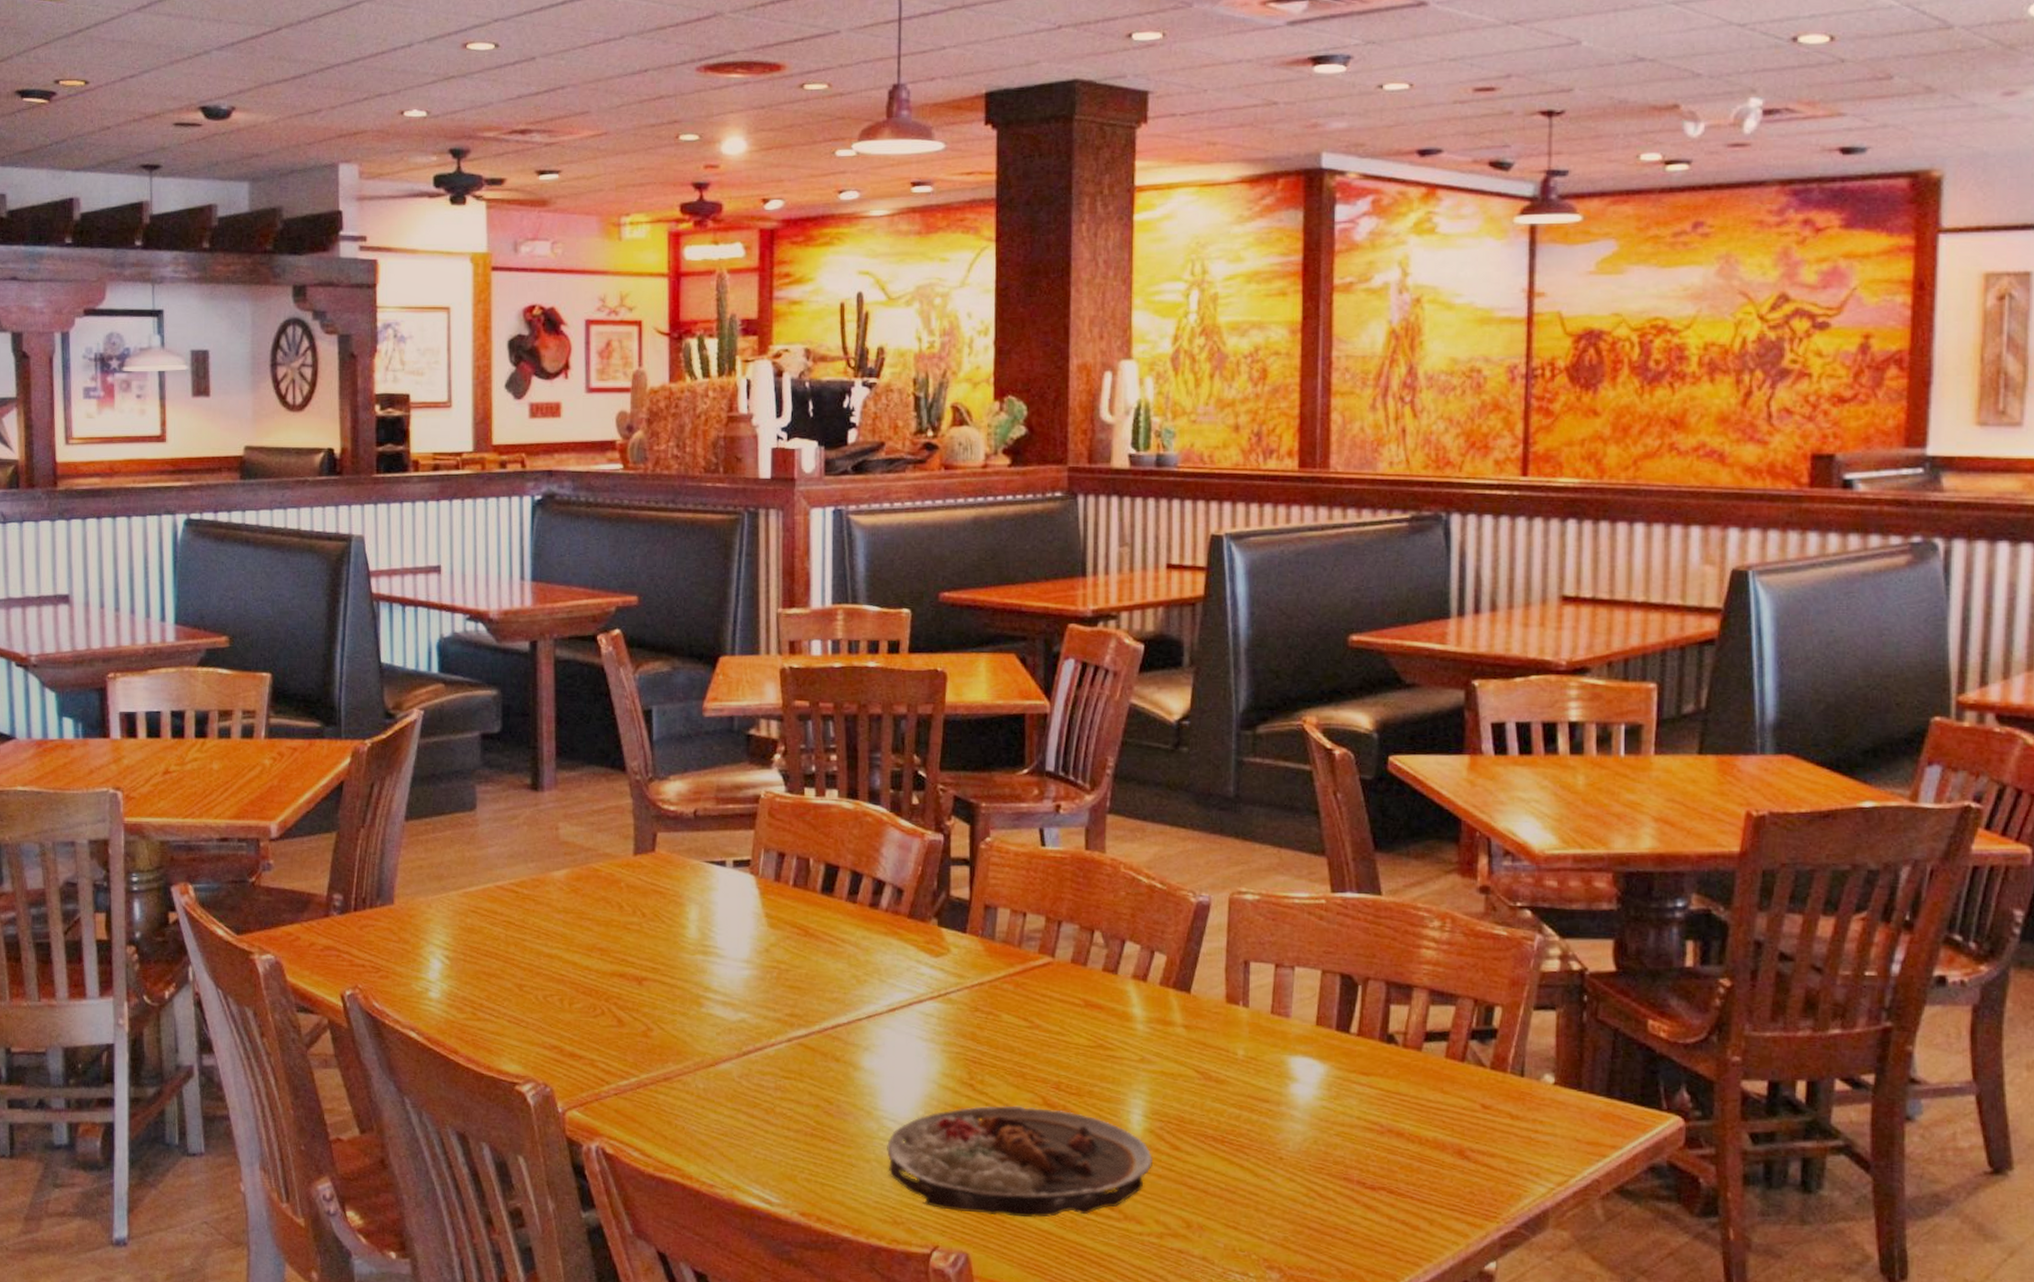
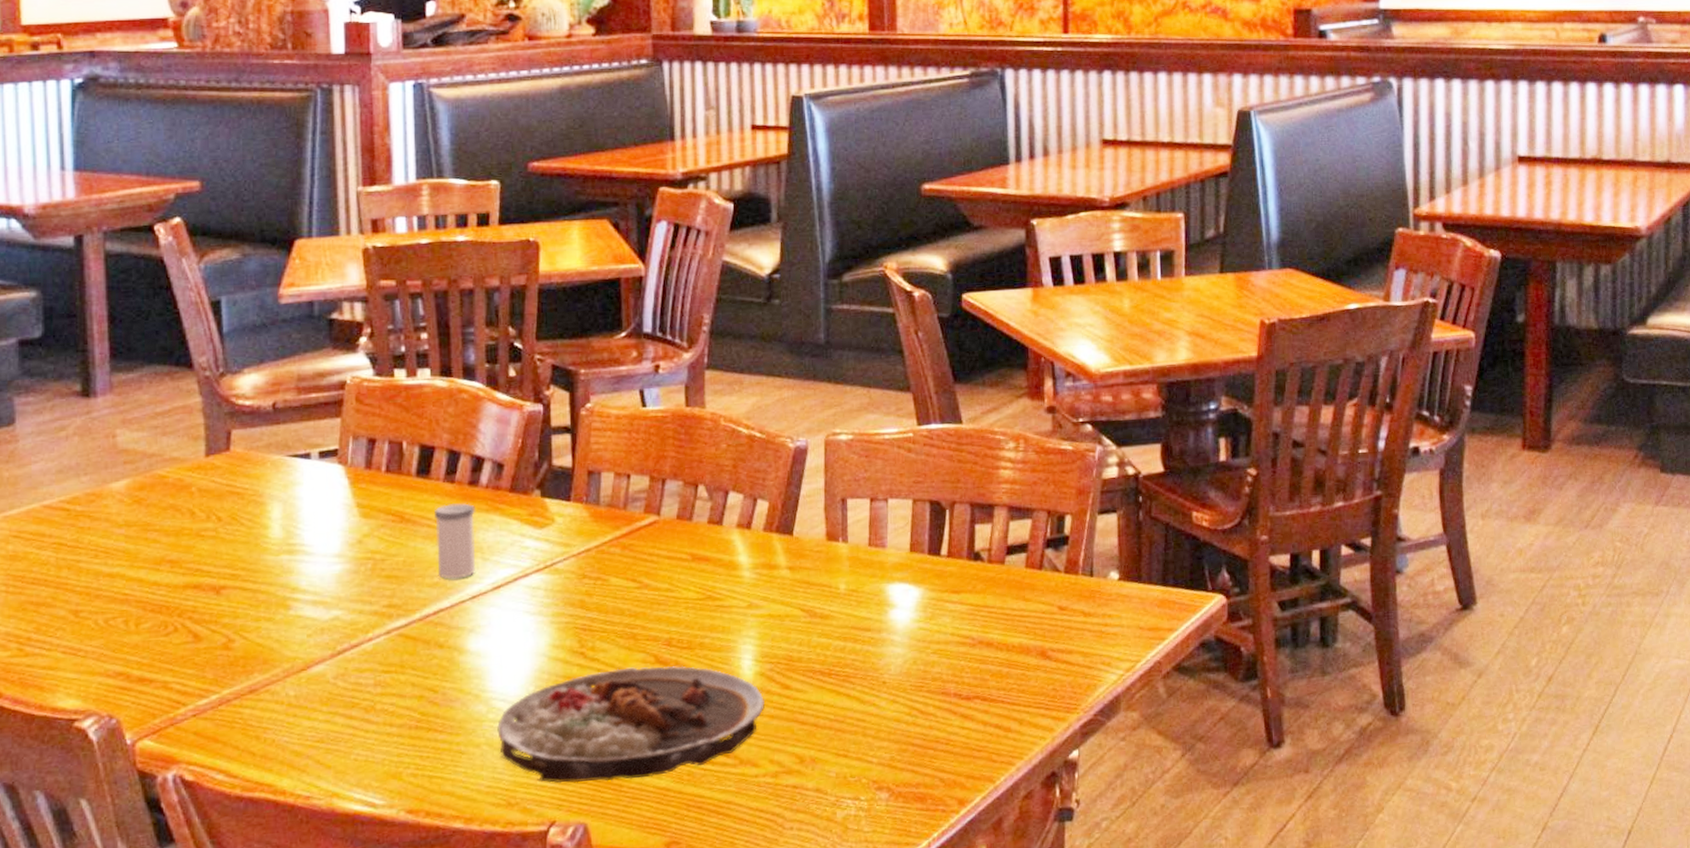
salt shaker: none [837,923,876,997] -> present [435,503,476,579]

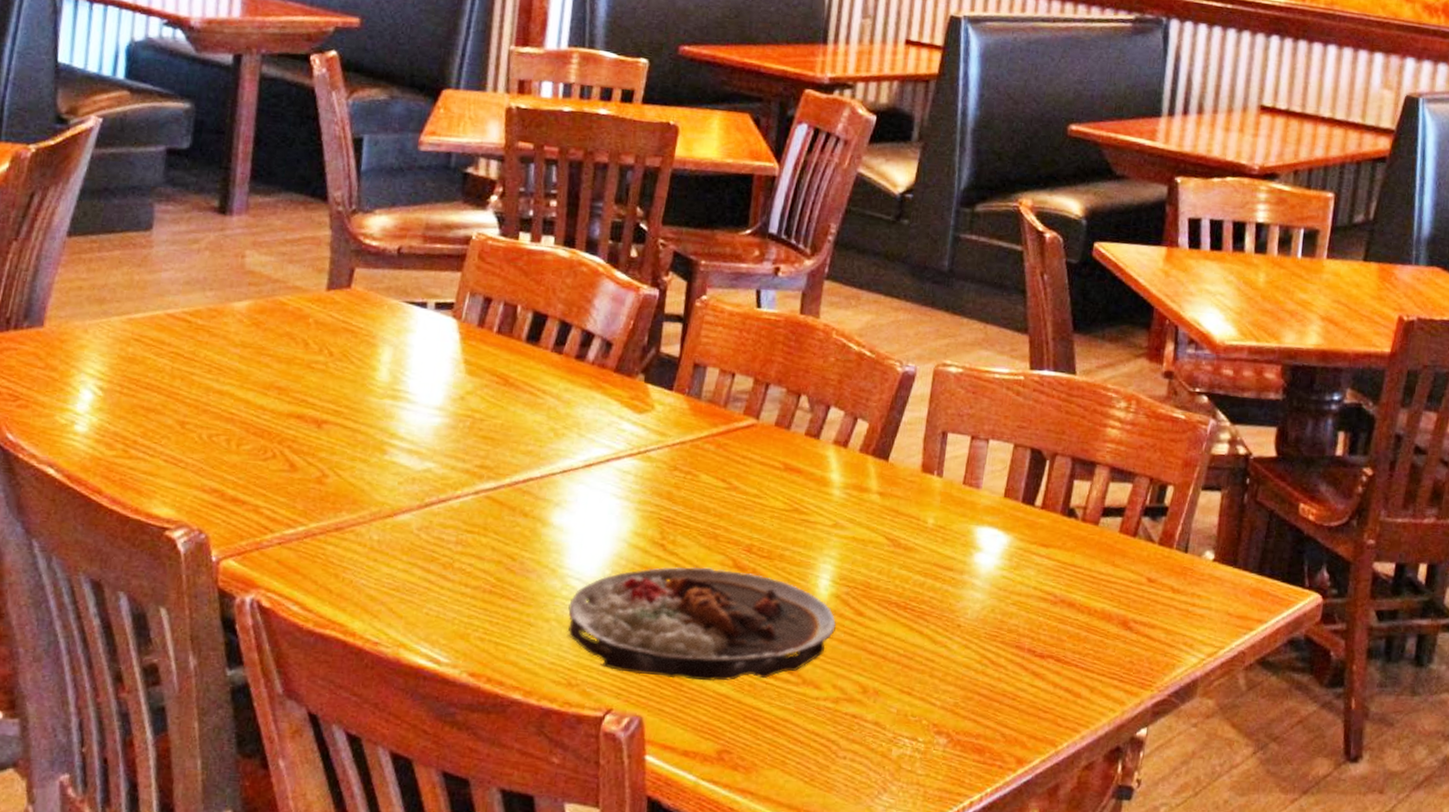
salt shaker: present [435,503,476,579] -> none [534,374,579,451]

